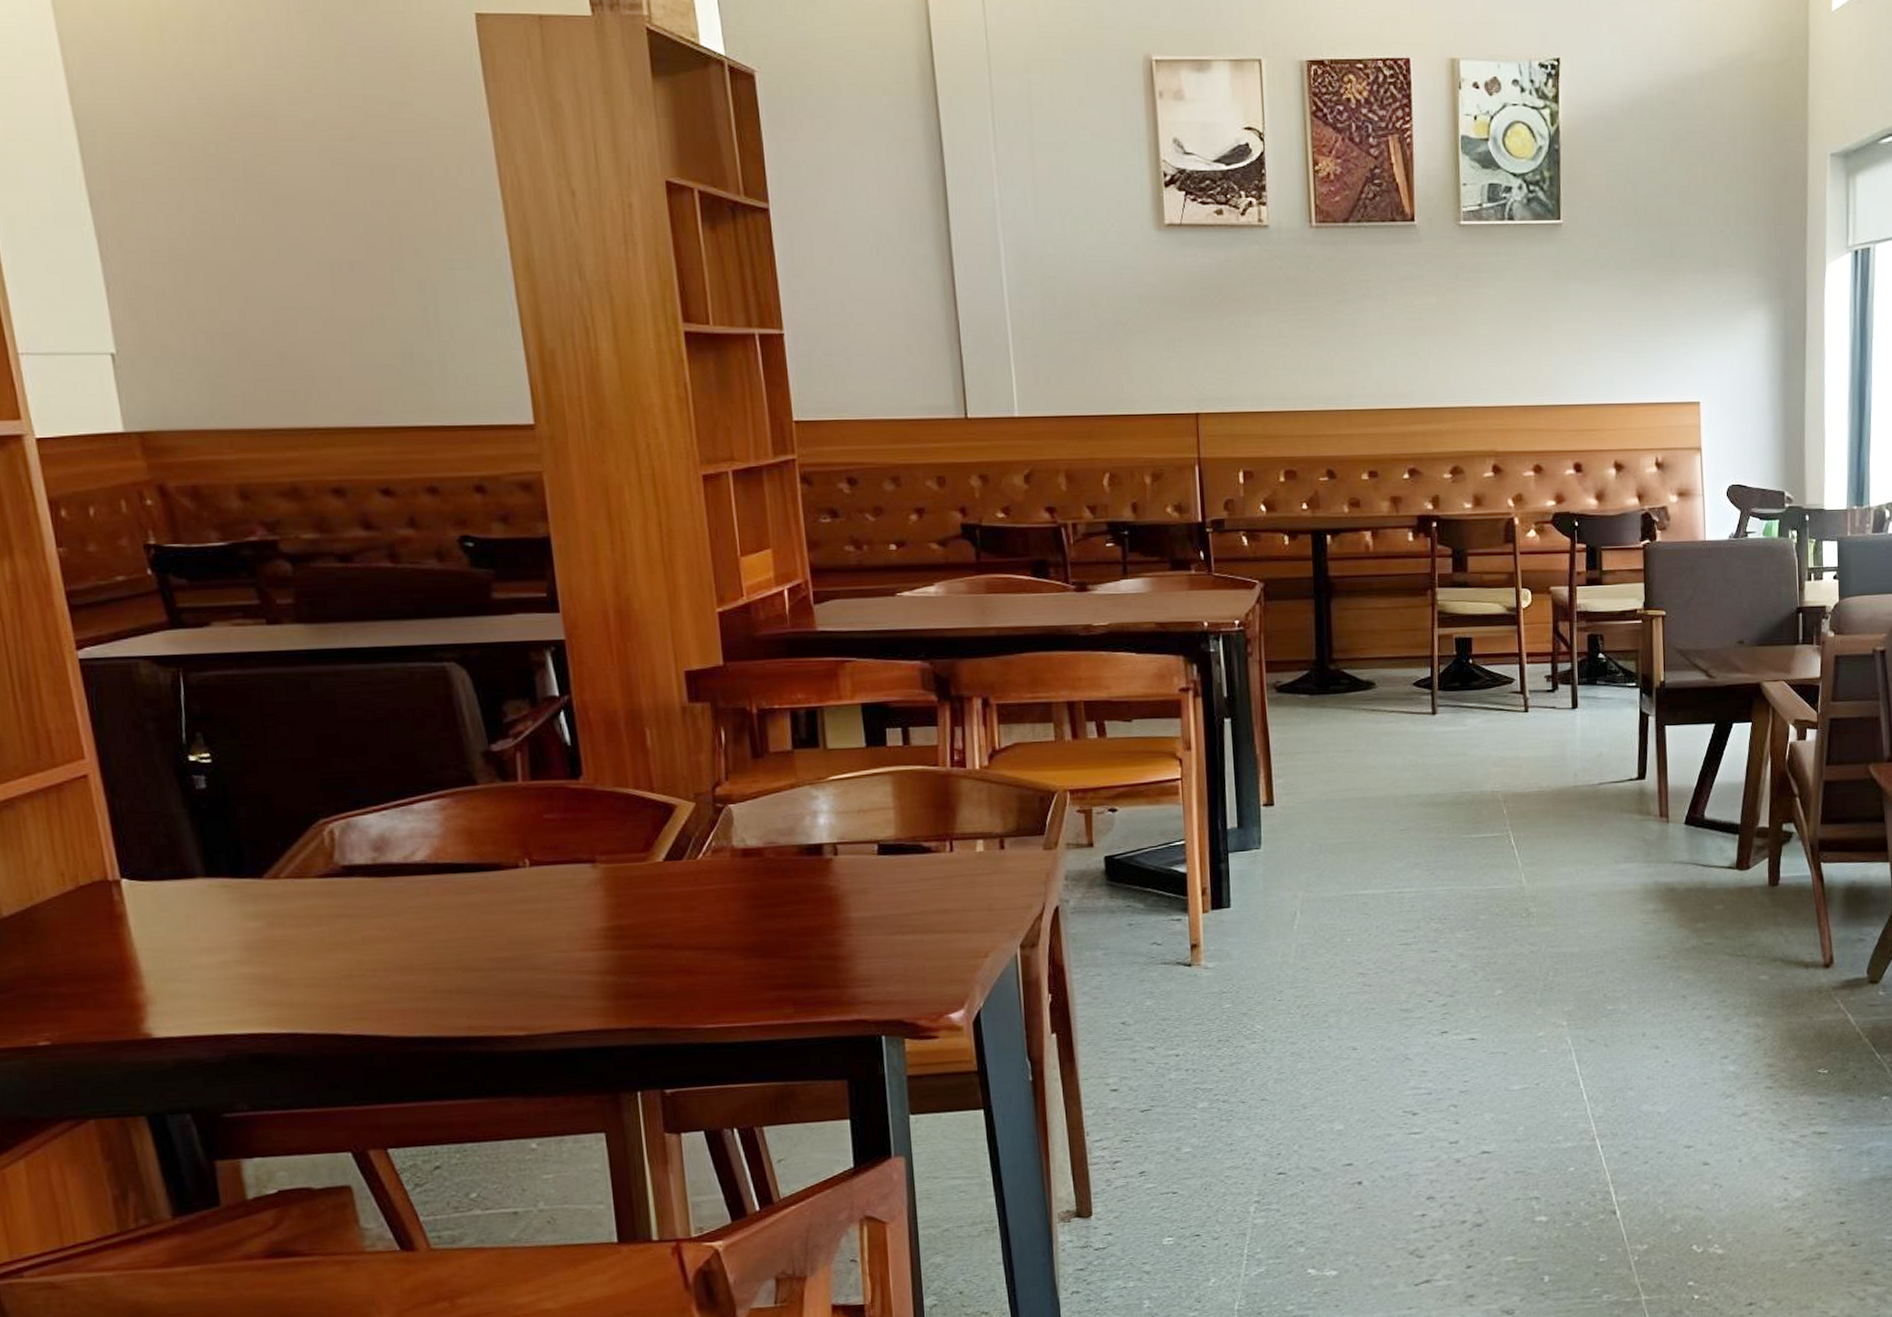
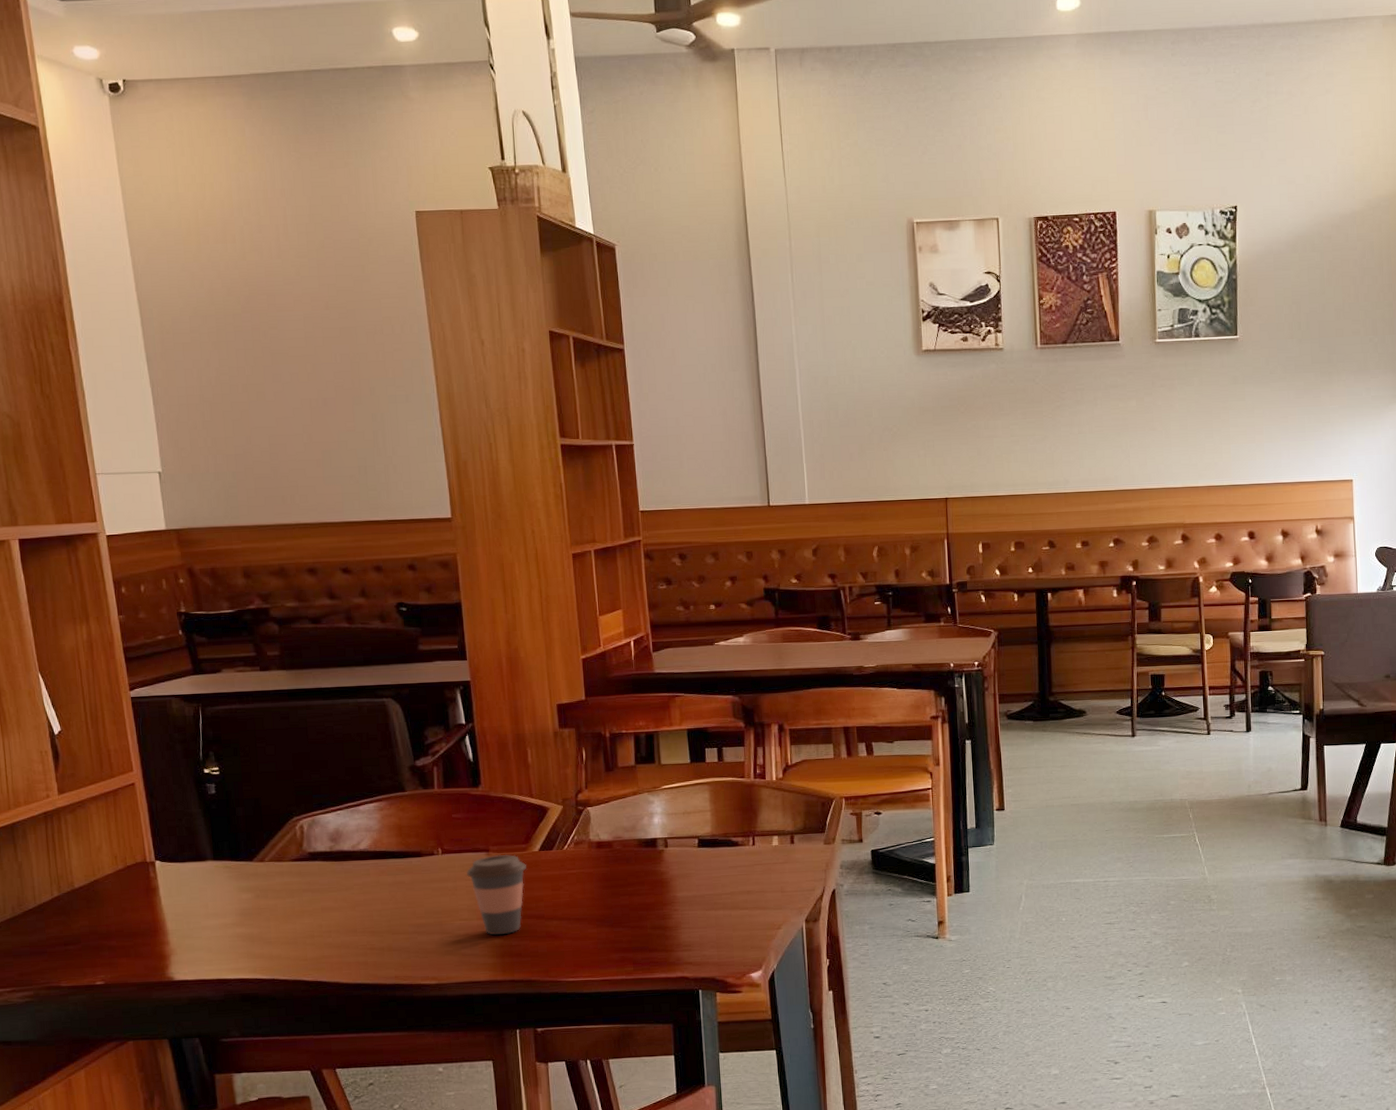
coffee cup: none [565,865,647,971] -> present [467,854,527,935]

